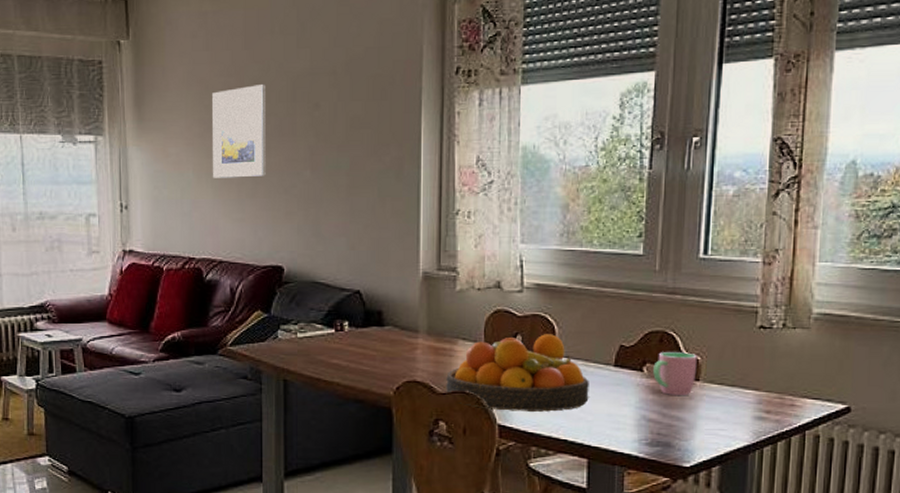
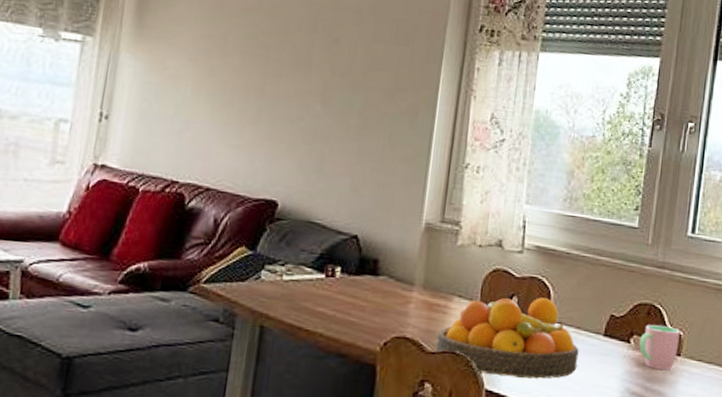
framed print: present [212,85,267,178] -> none [213,10,287,104]

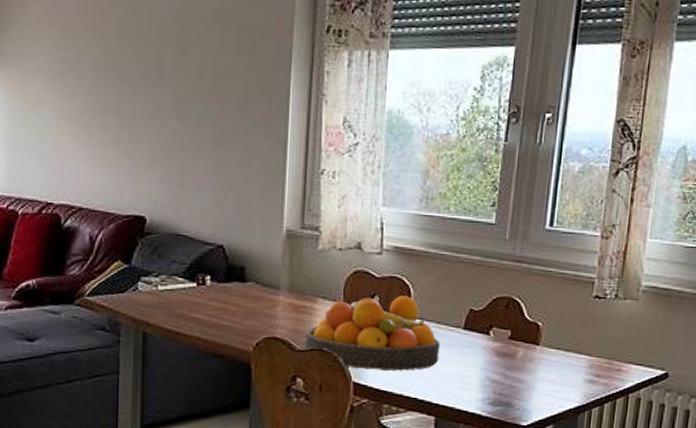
cup: present [639,325,680,370] -> none [498,317,539,358]

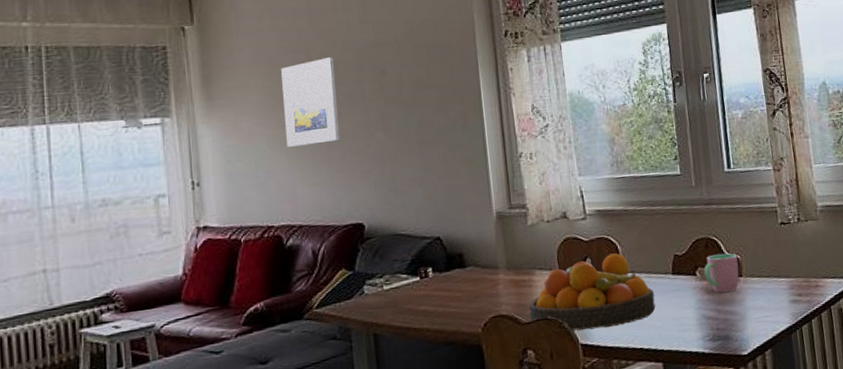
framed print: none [75,26,134,123] -> present [281,57,340,147]
cup: none [498,317,539,358] -> present [704,253,739,293]

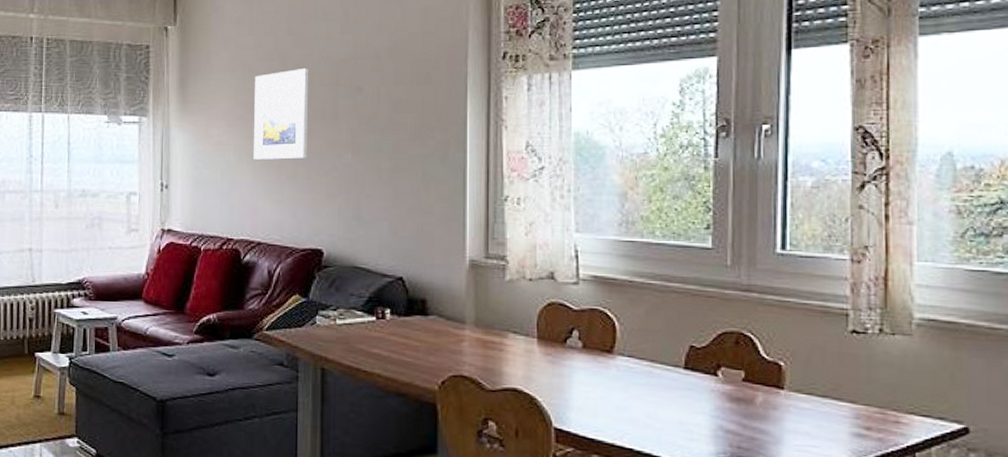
fruit bowl: present [528,253,656,332] -> none [496,330,656,417]
cup: present [704,253,739,293] -> none [729,355,780,405]

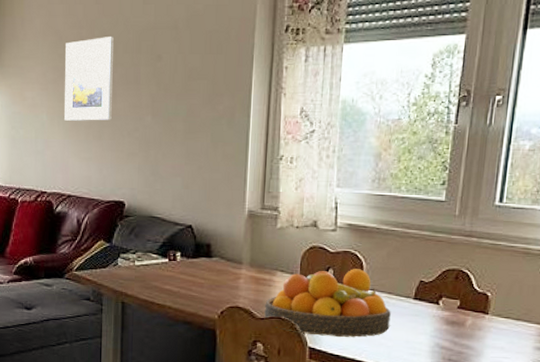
fruit bowl: none [496,330,656,417] -> present [264,269,391,338]

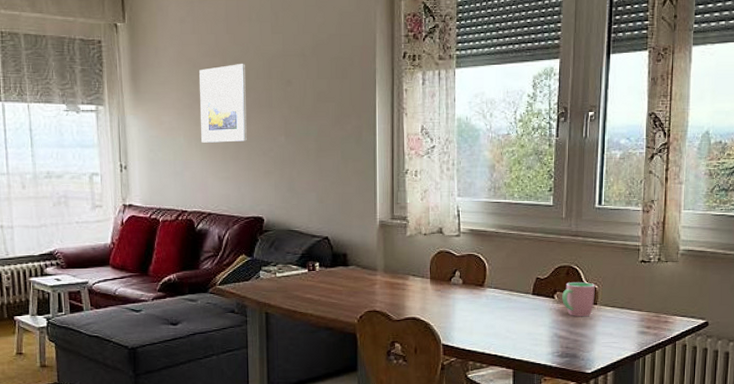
fruit bowl: present [264,269,391,338] -> none [400,270,513,333]
cup: none [448,288,488,327] -> present [562,282,595,316]

